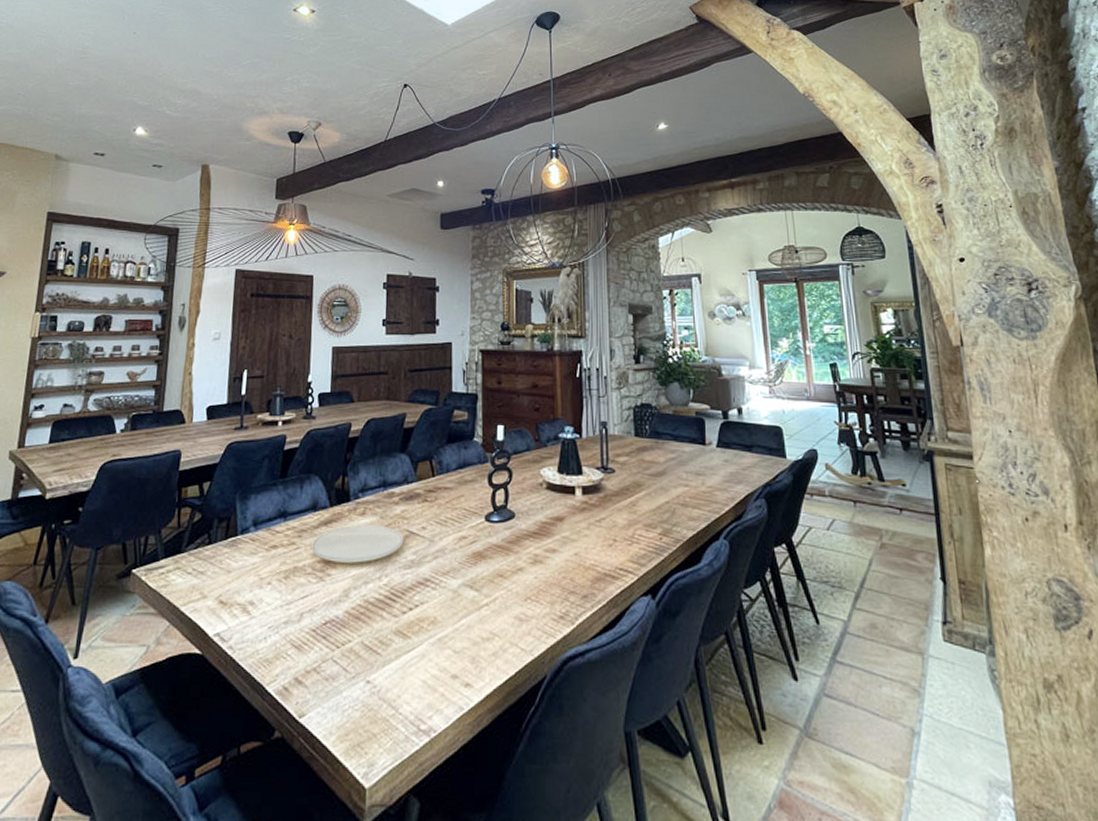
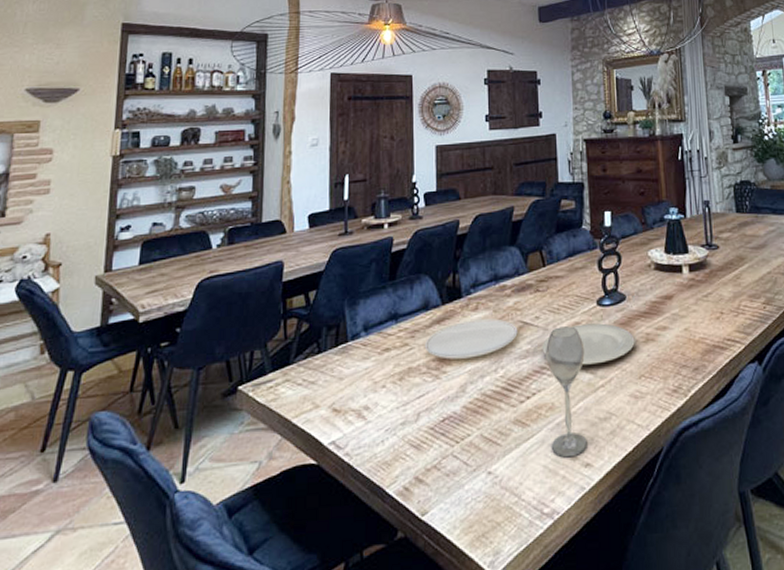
plate: none [427,539,522,582] -> present [542,323,635,365]
wineglass: none [429,539,470,675] -> present [545,326,587,458]

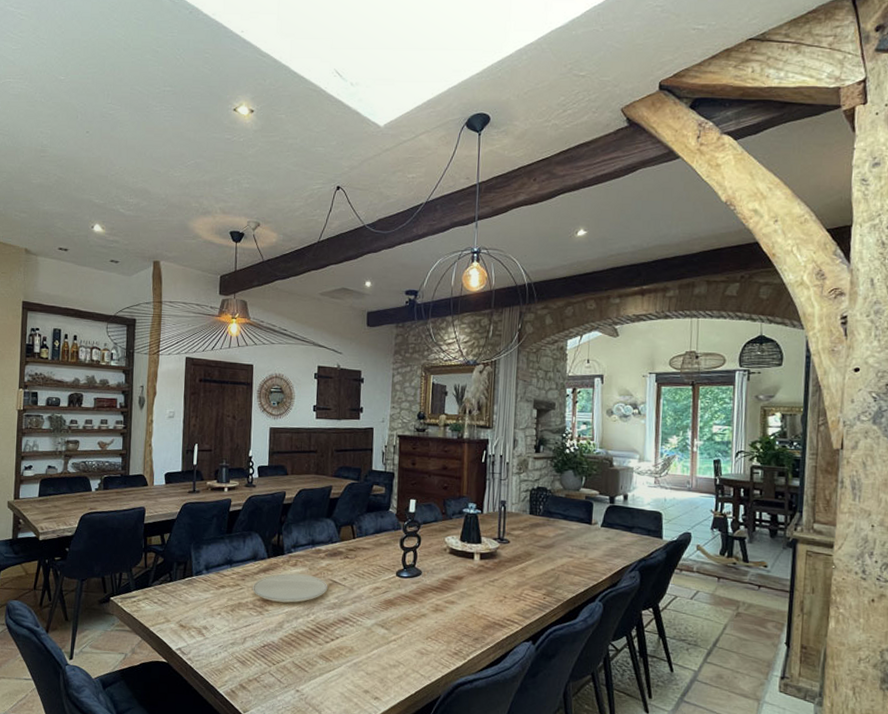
plate: present [542,323,635,365] -> none [346,589,426,623]
wineglass: present [545,326,587,458] -> none [349,589,382,690]

